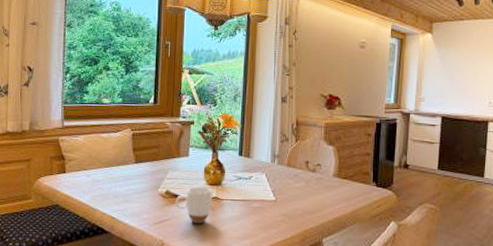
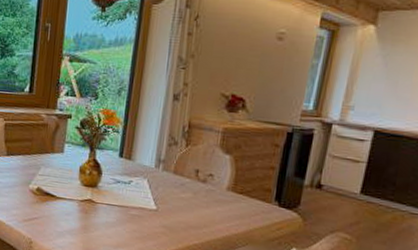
mug: present [175,186,213,224] -> none [46,186,88,227]

